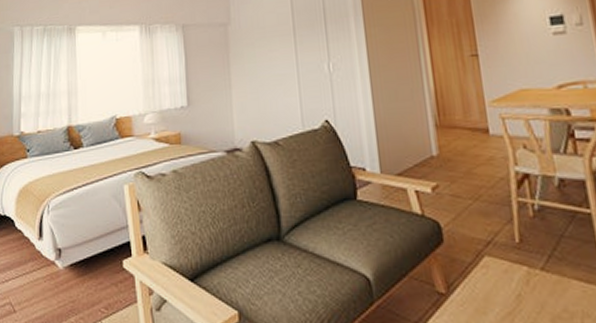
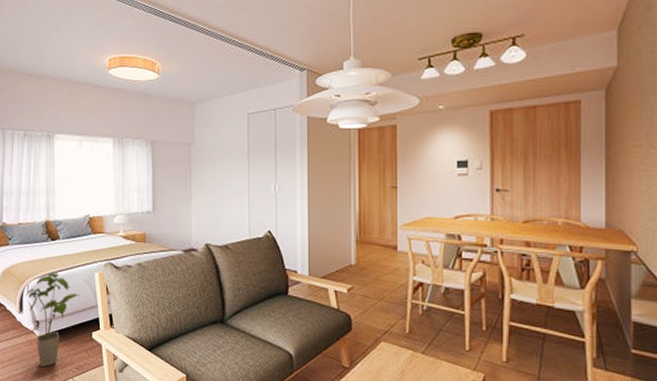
house plant: none [46,188,108,307] -> present [26,273,80,367]

